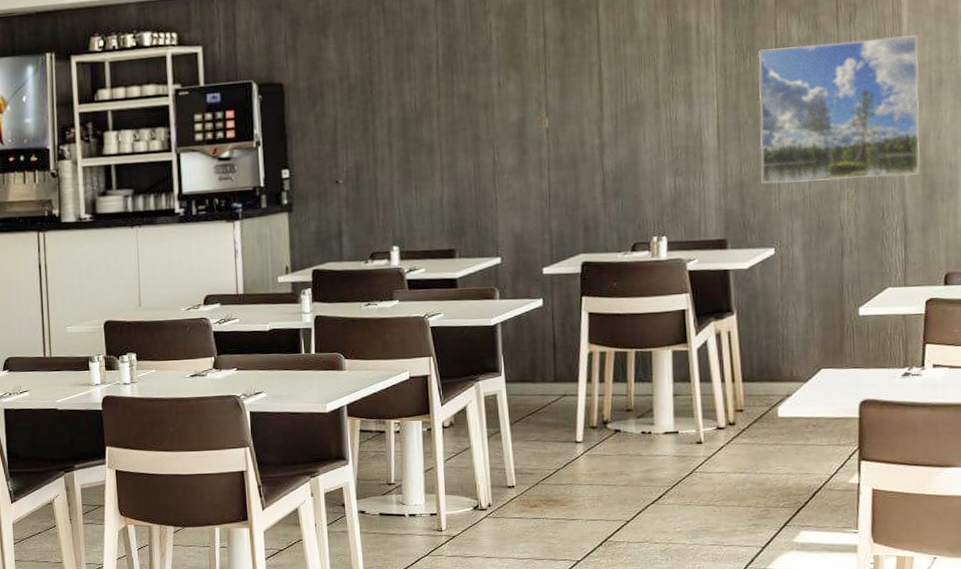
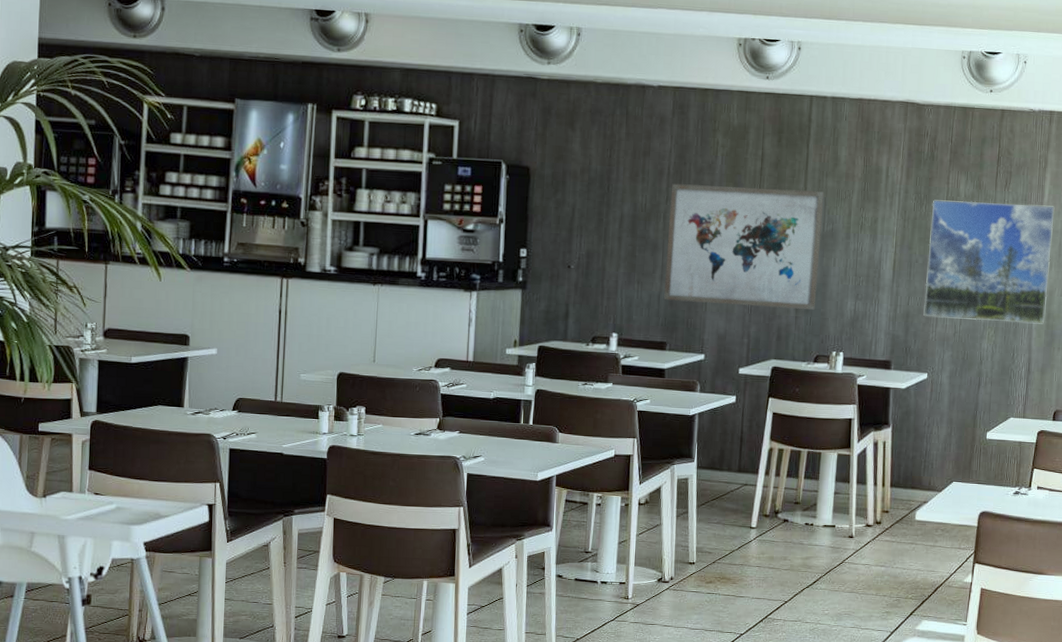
wall art: none [442,60,627,204] -> present [664,183,824,310]

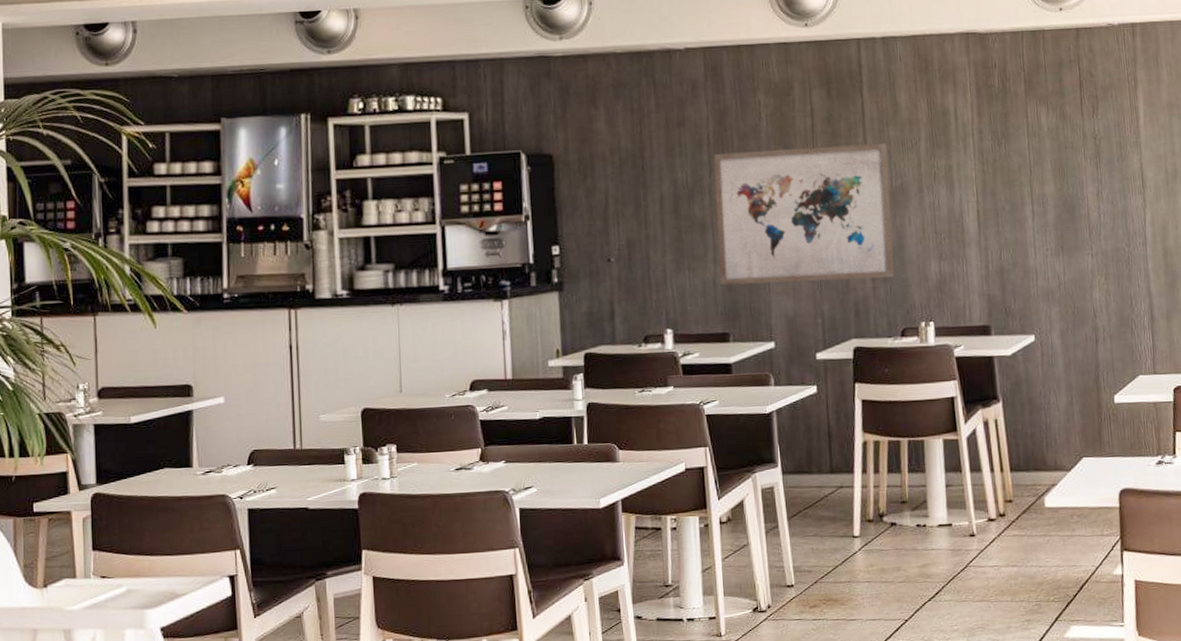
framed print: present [923,200,1055,324] -> none [1011,128,1162,270]

